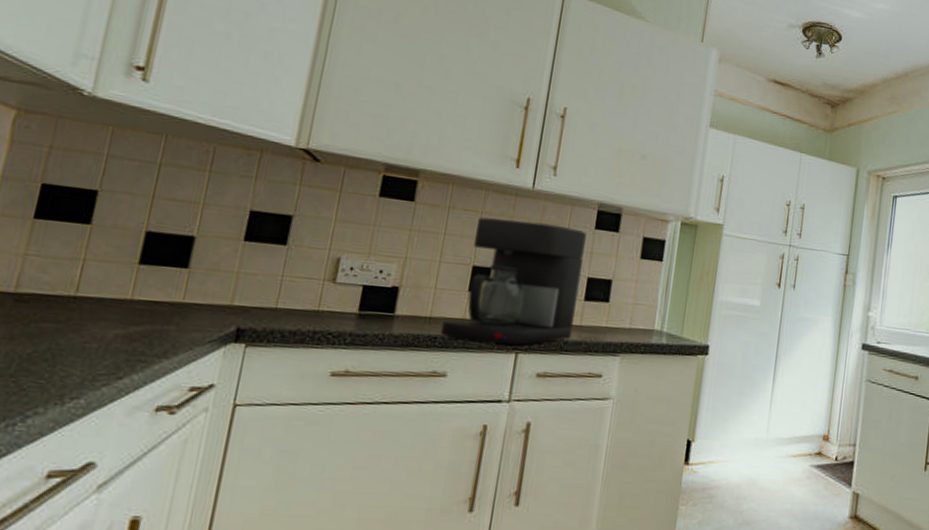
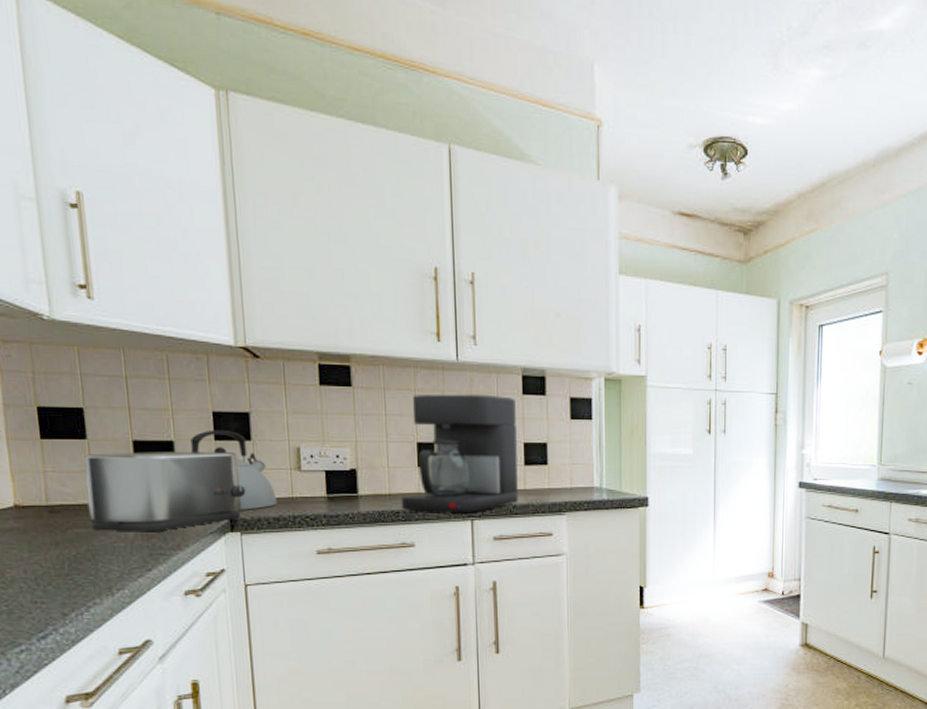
toaster: none [62,240,268,336] -> present [84,451,246,532]
kettle: none [213,229,300,320] -> present [190,429,278,510]

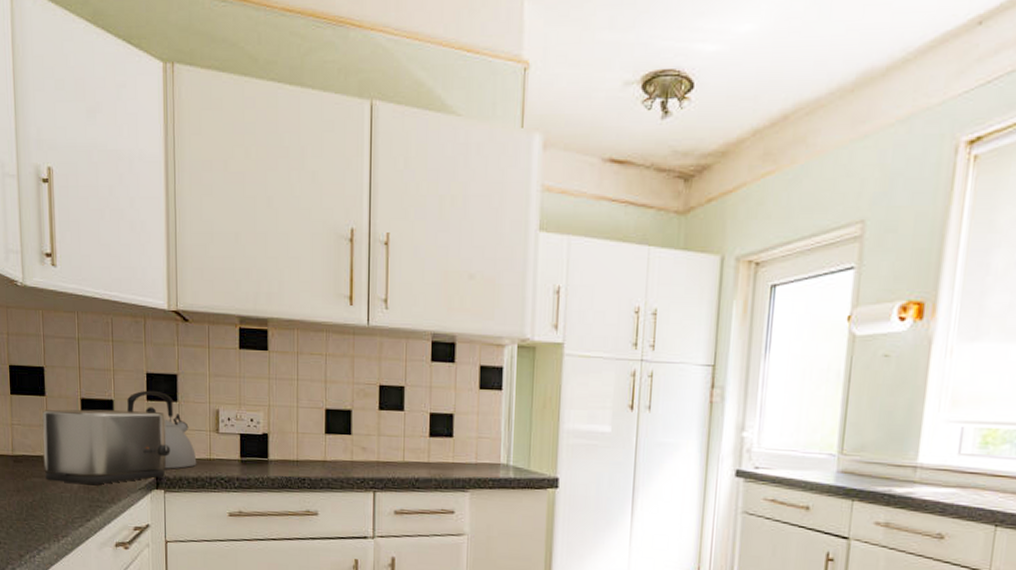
coffee maker: present [400,394,518,514] -> none [307,359,424,485]

